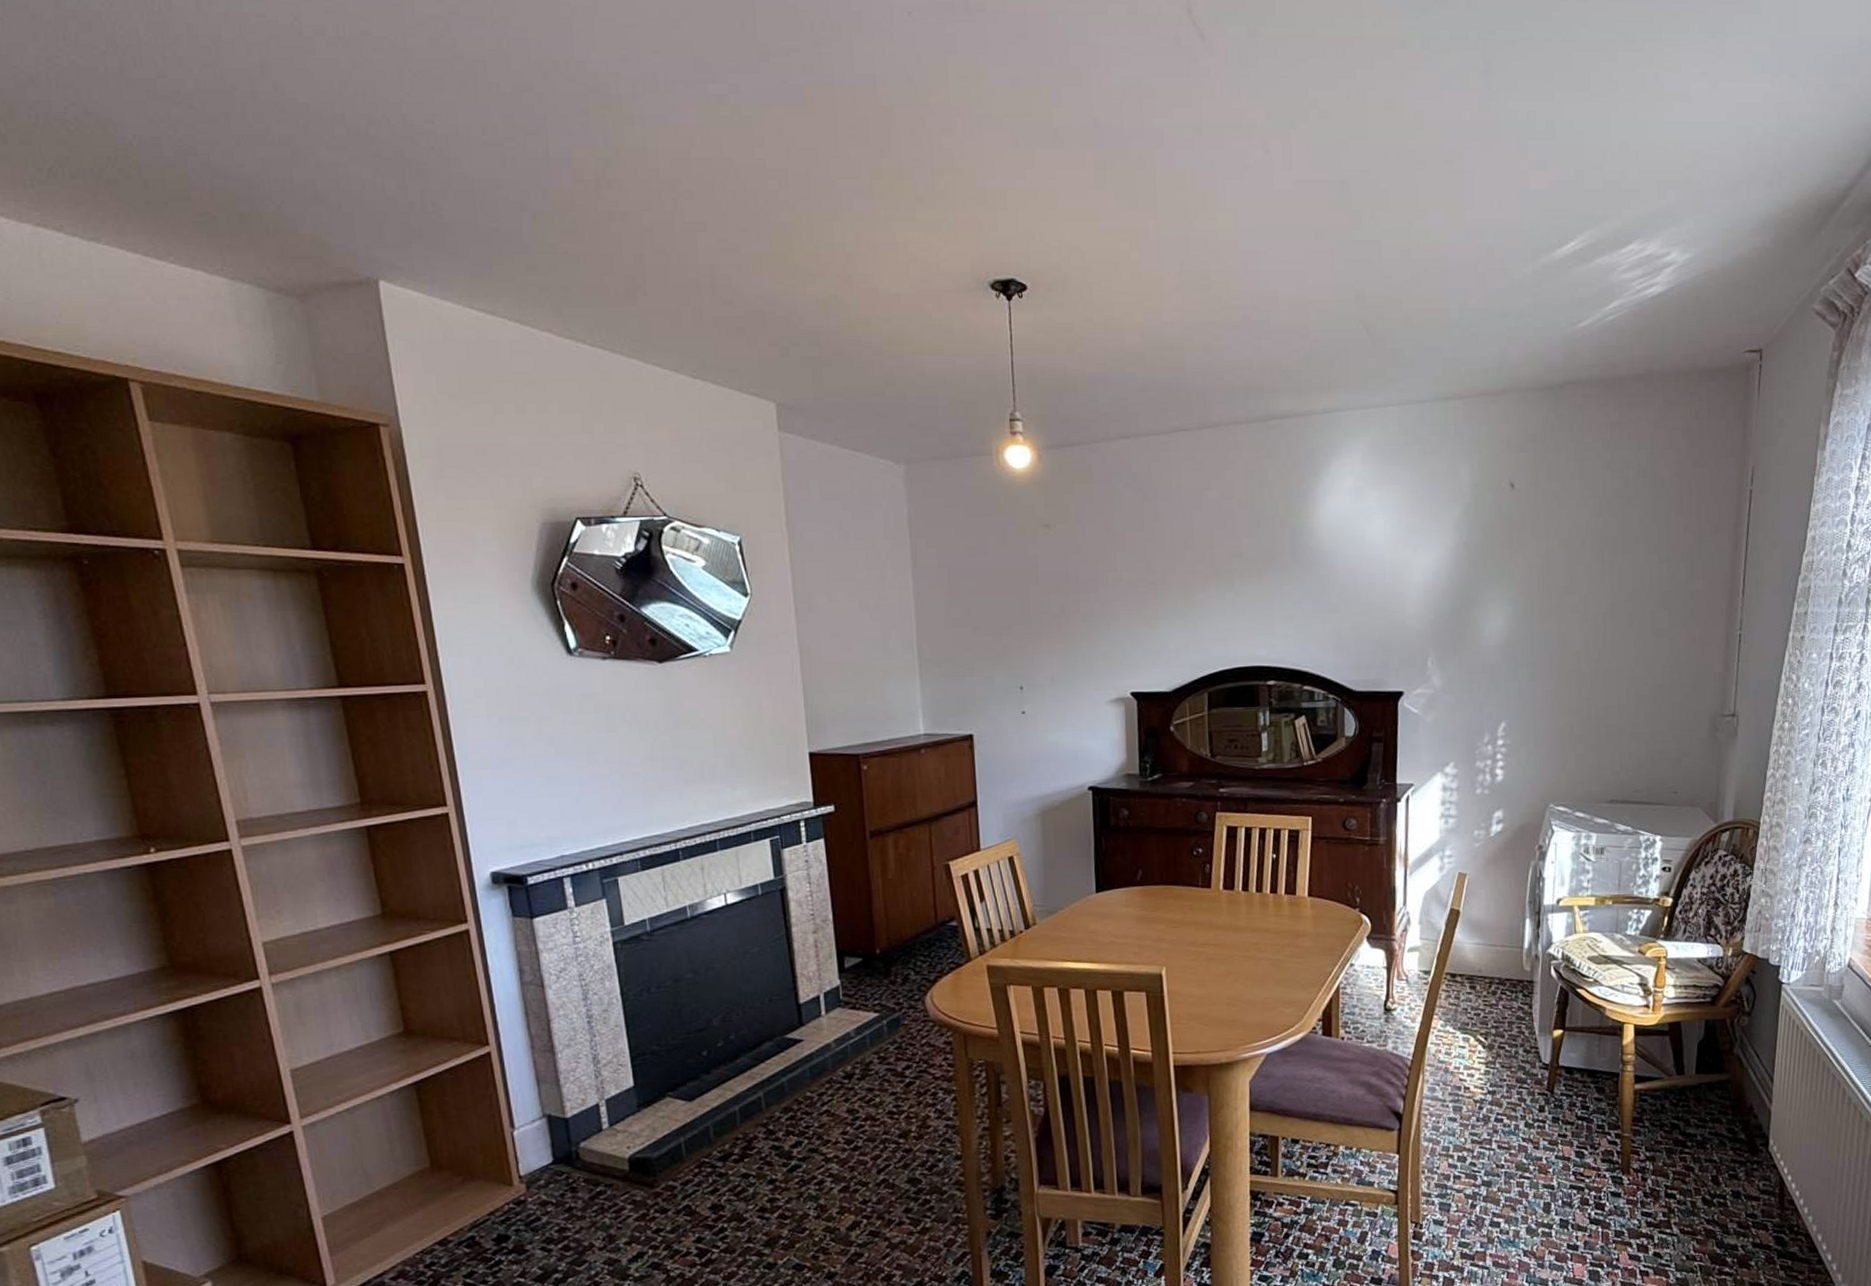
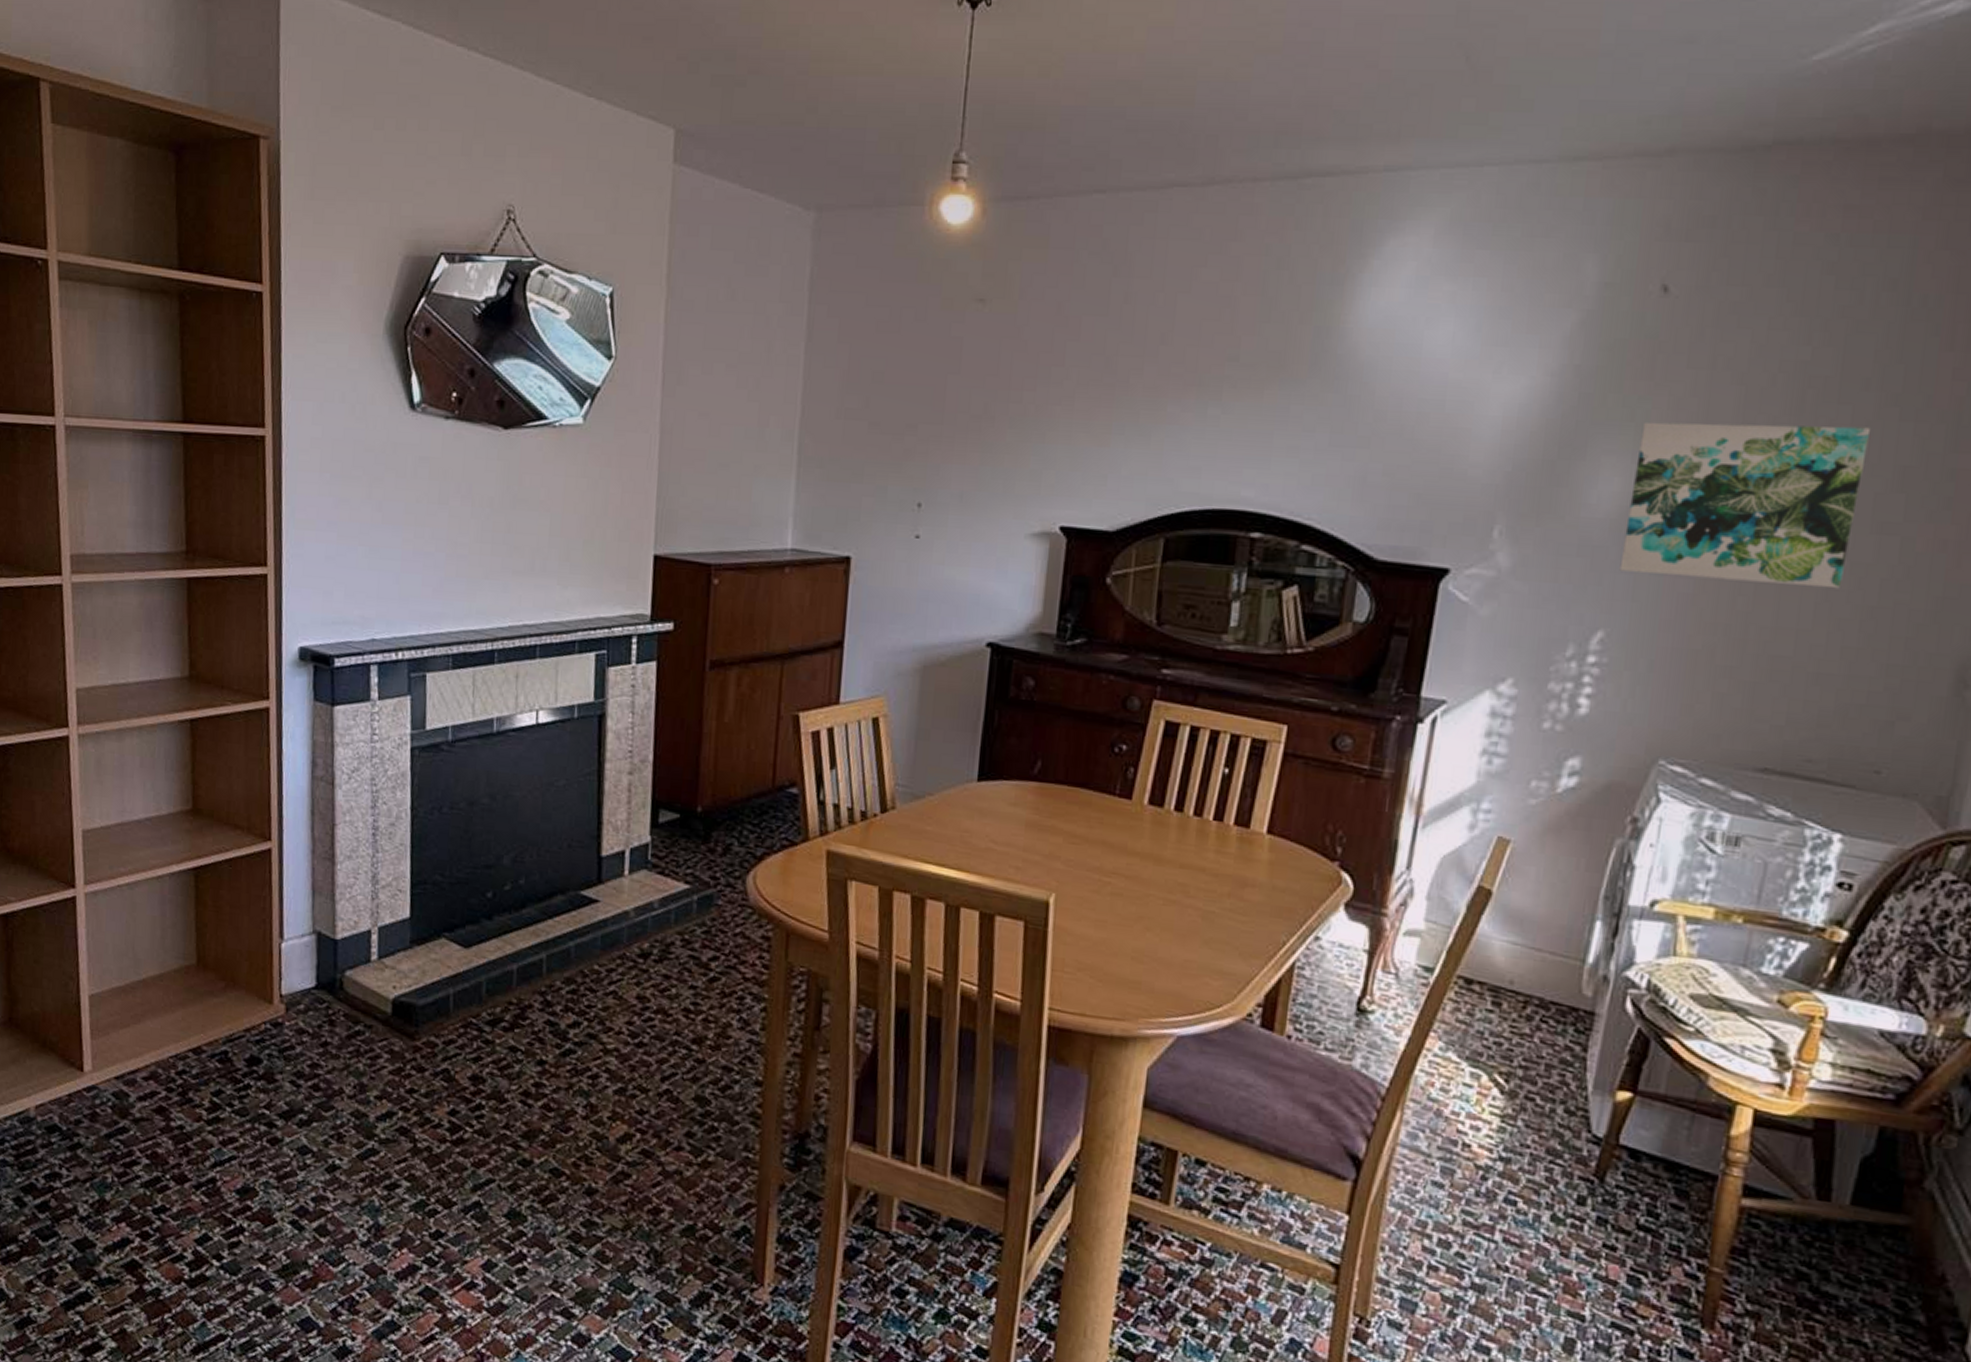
wall art: none [1509,568,1643,680] -> present [1619,422,1870,589]

